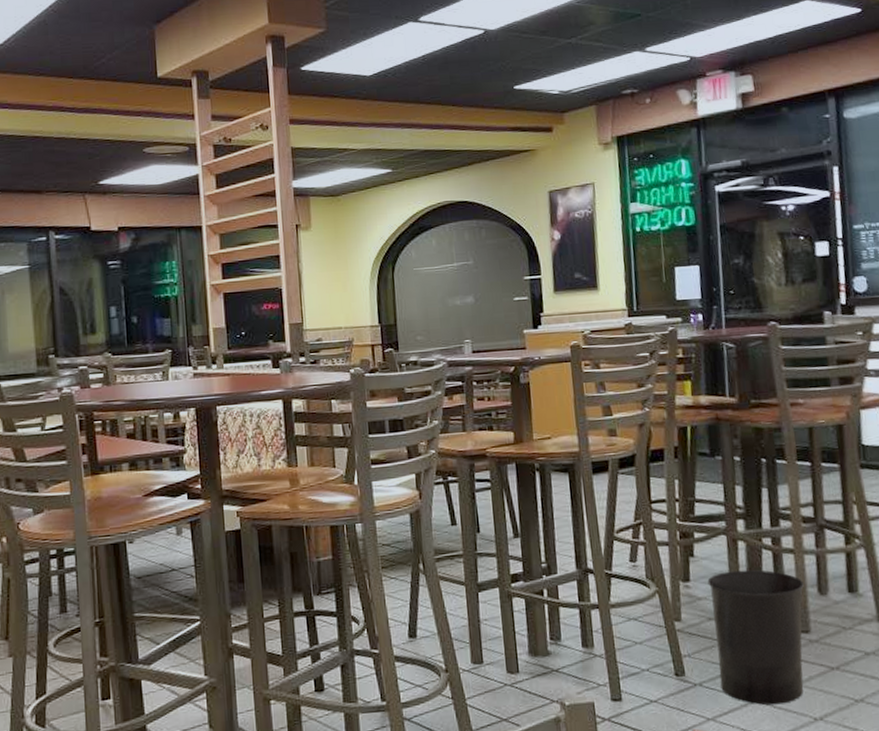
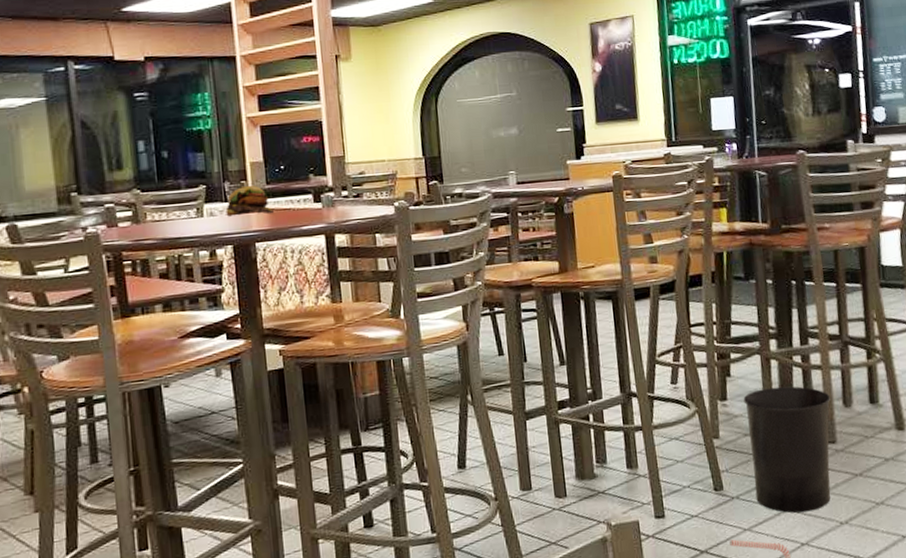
burger: none [189,351,234,380] -> present [225,186,274,217]

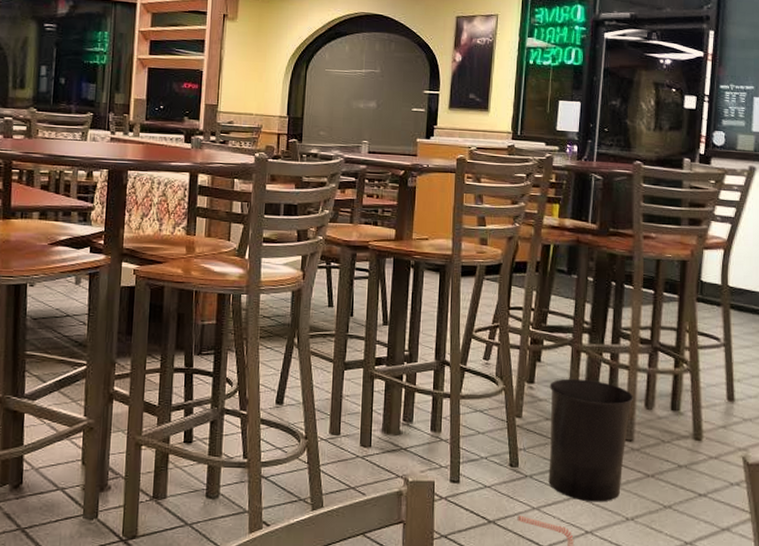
burger: present [225,186,274,217] -> none [106,119,148,147]

